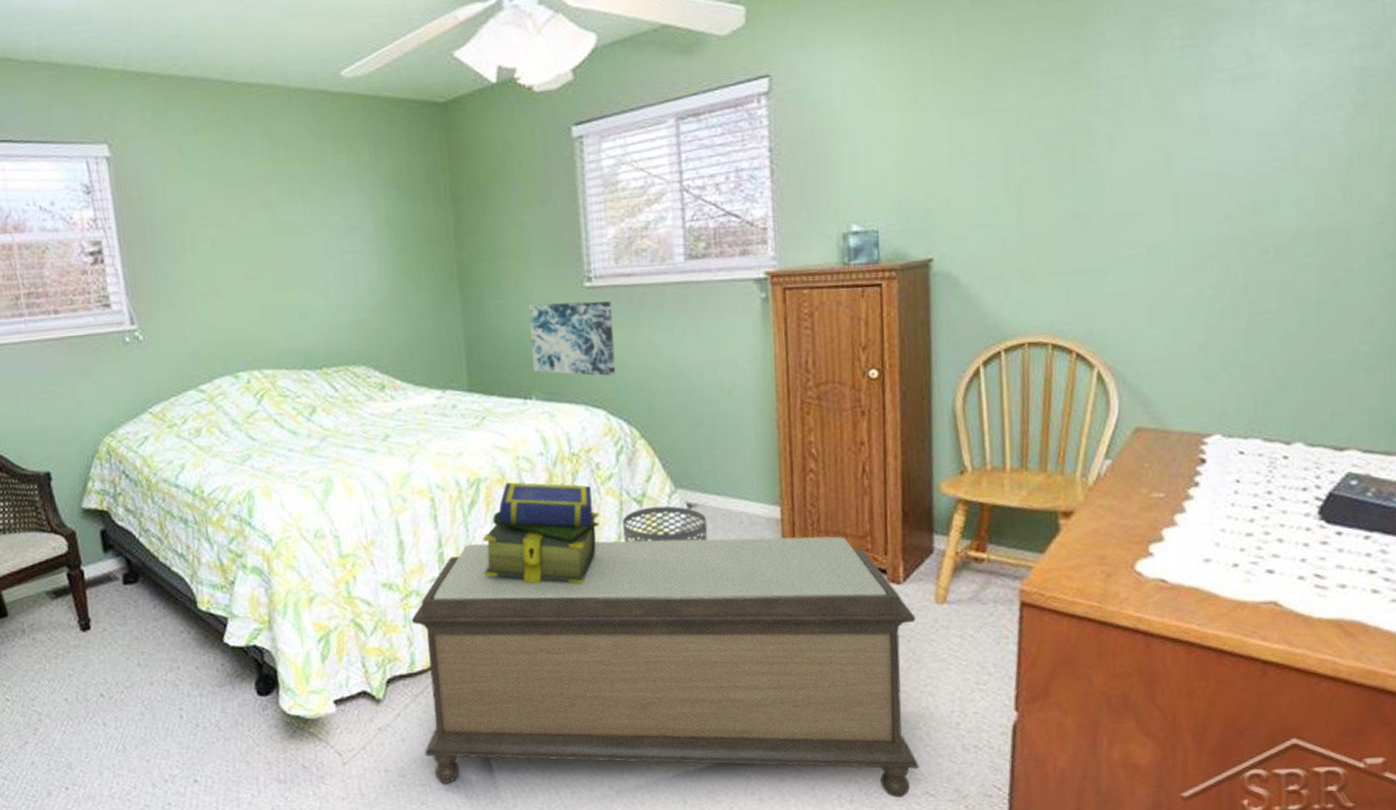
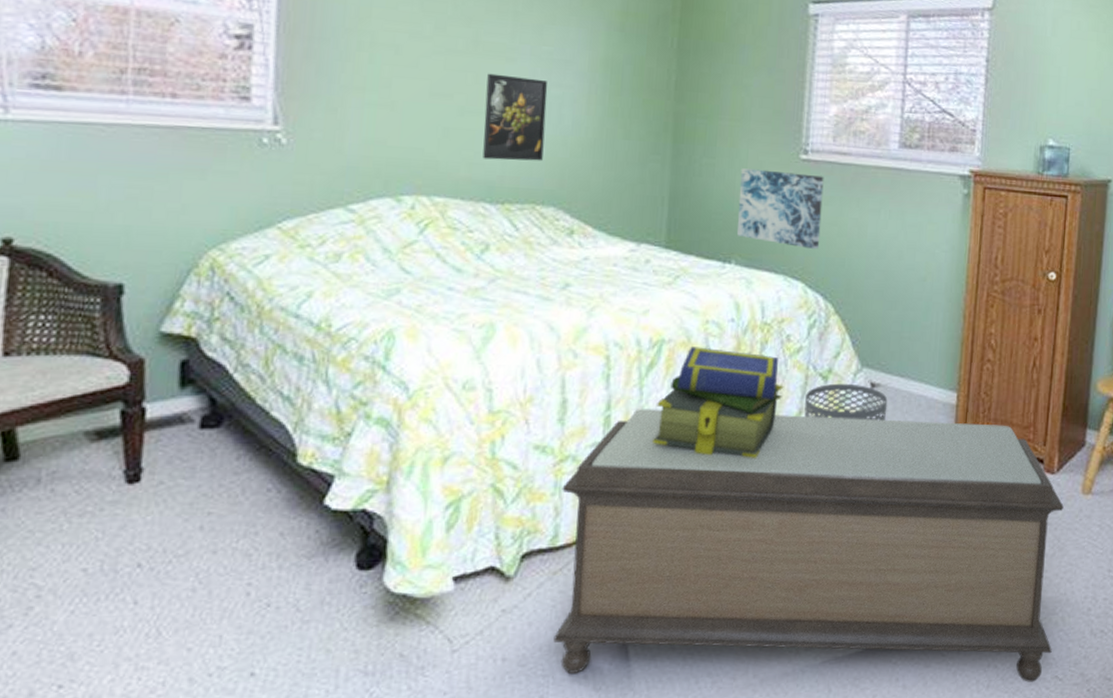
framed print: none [289,248,348,330] -> present [482,73,548,161]

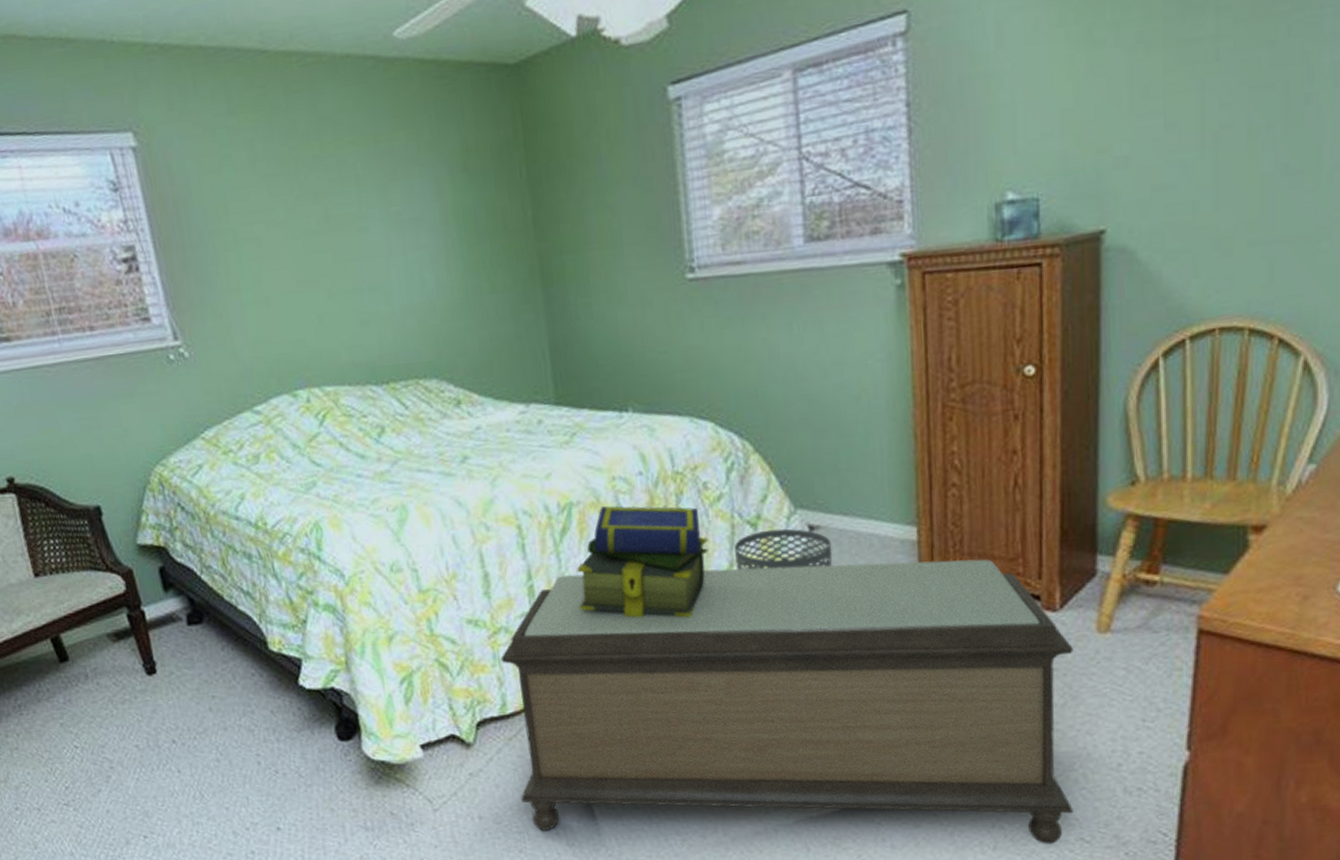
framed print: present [482,73,548,161] -> none [345,244,416,340]
wall art: present [736,168,824,249] -> none [621,295,725,383]

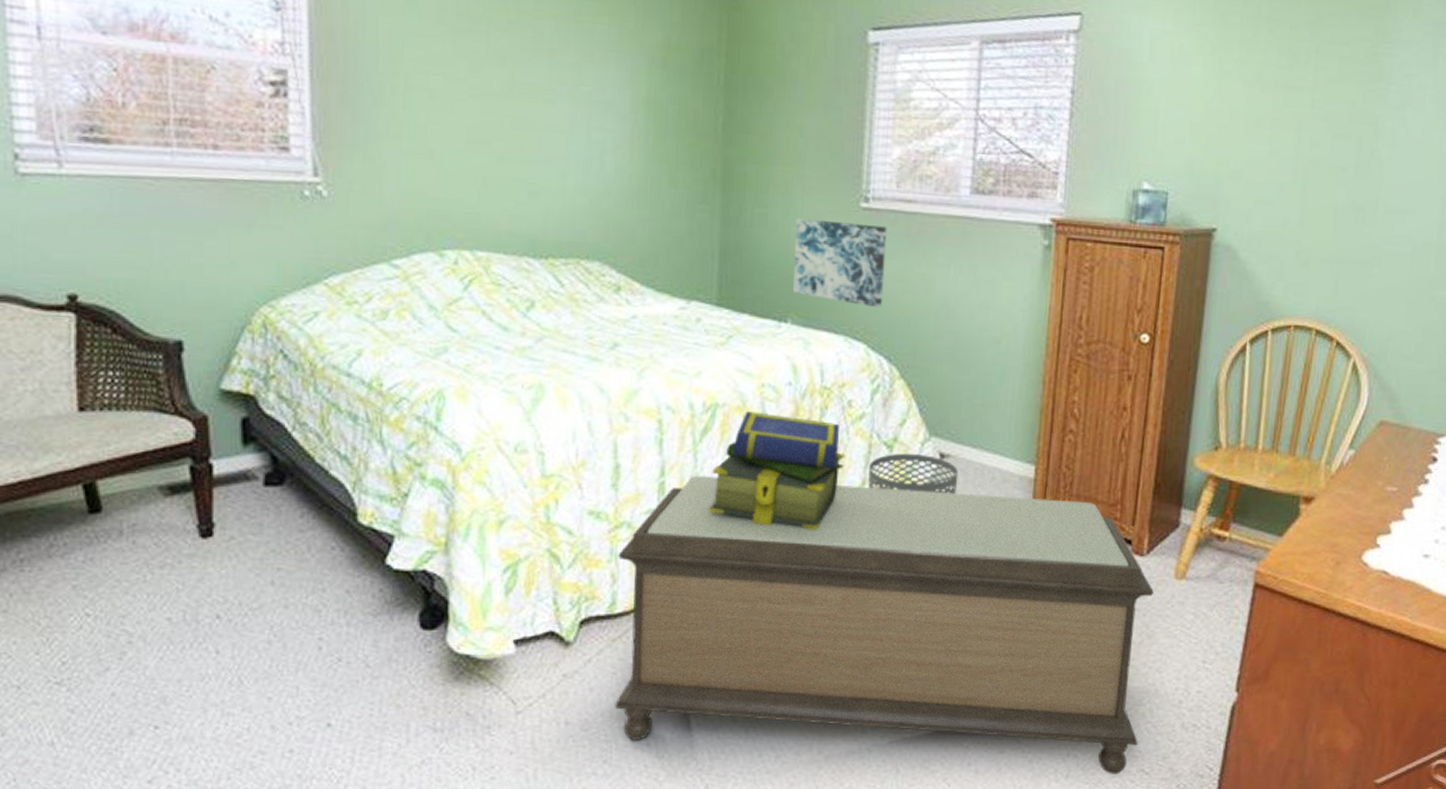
wall art: none [621,295,725,383] -> present [792,218,887,307]

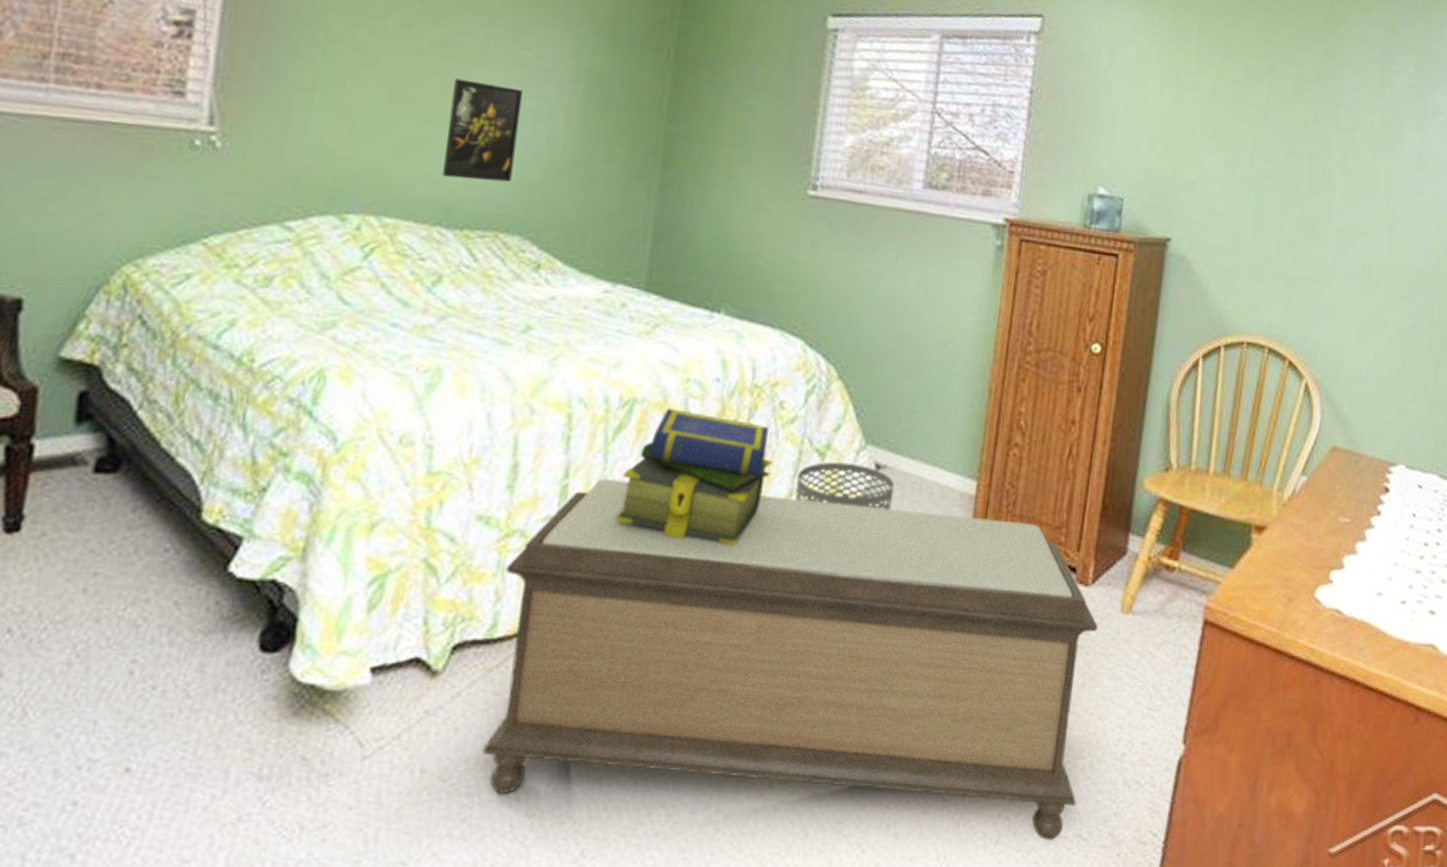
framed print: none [523,117,588,213] -> present [442,78,523,183]
wall art: present [792,218,887,307] -> none [728,202,834,302]

